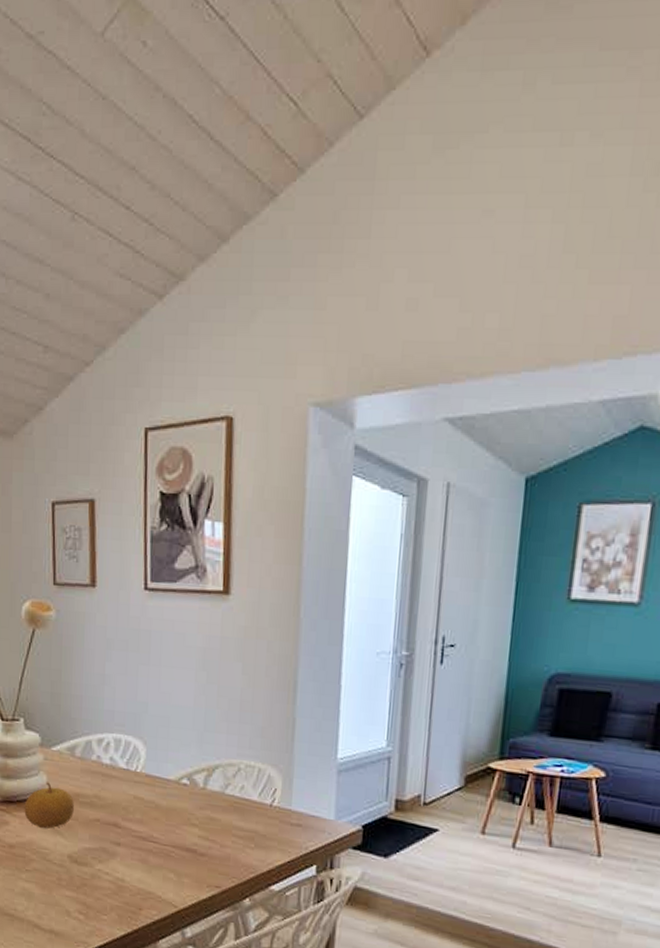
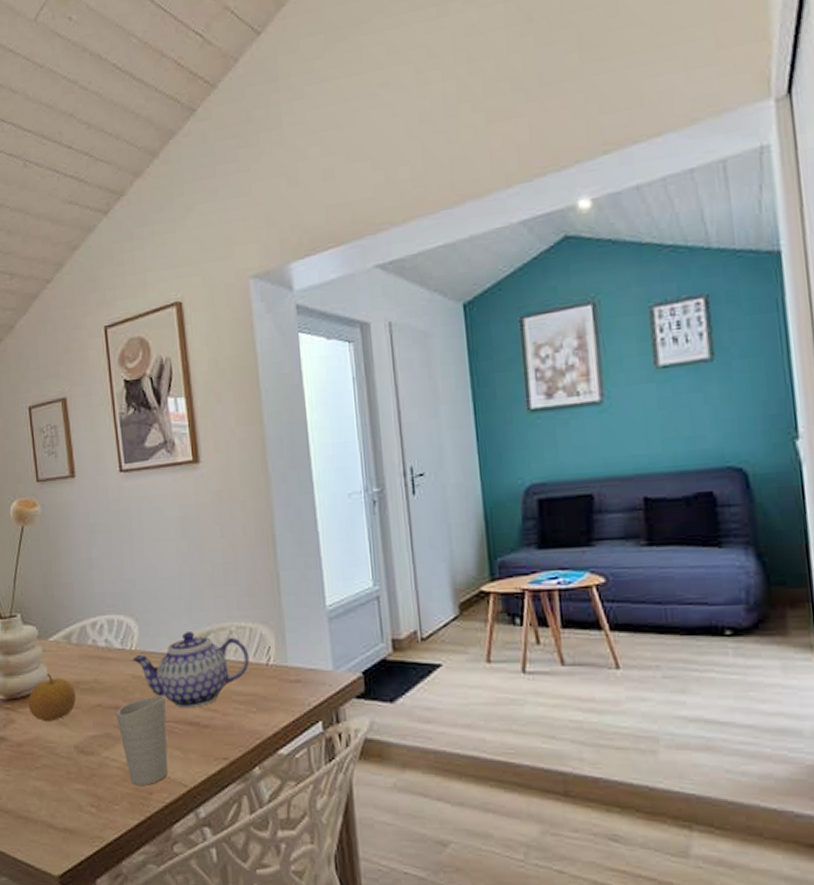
cup: none [113,818,165,901] -> present [115,694,168,785]
teapot: none [137,762,255,836] -> present [133,632,250,709]

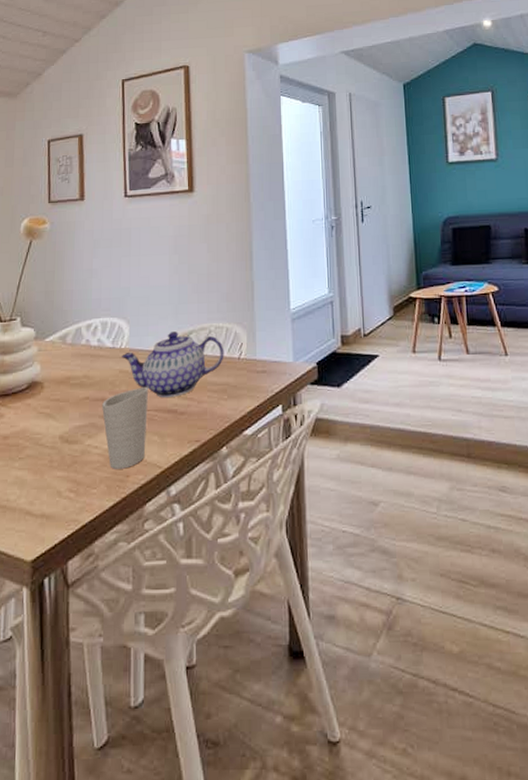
fruit: present [28,673,77,722] -> none [19,371,66,415]

